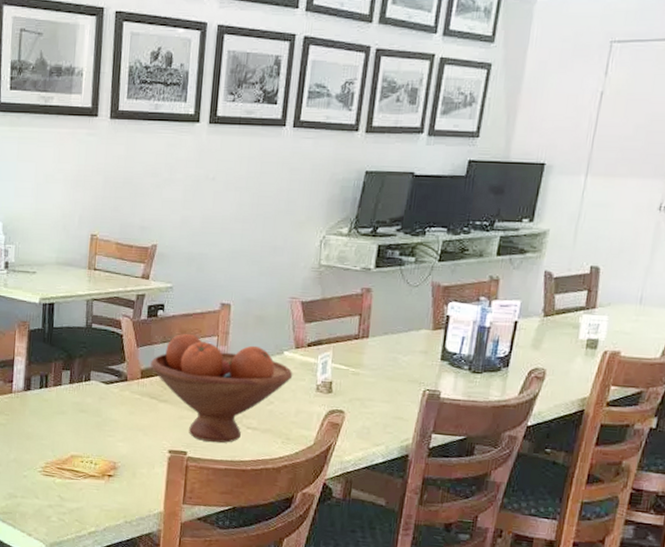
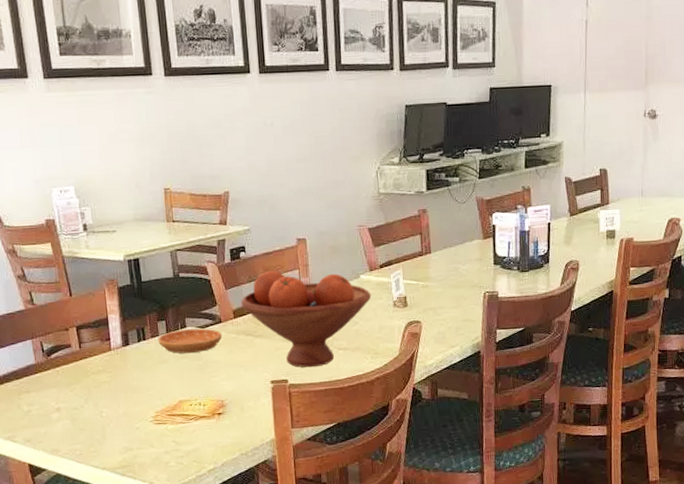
saucer: none [59,382,126,409] -> present [158,328,223,354]

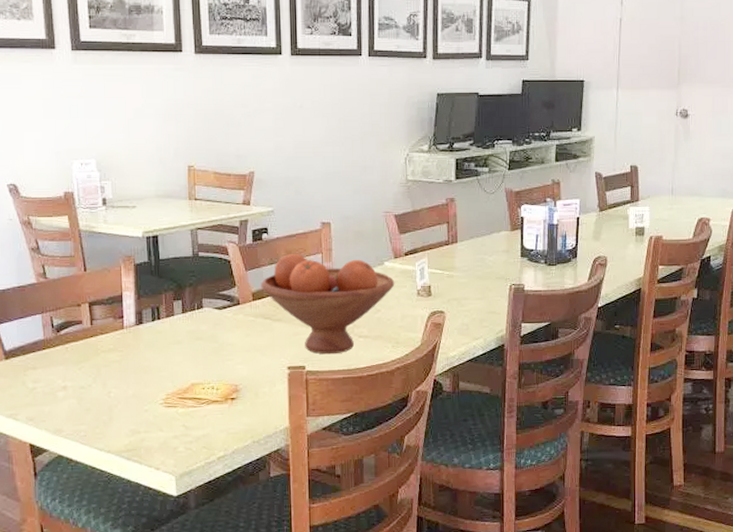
saucer: present [158,328,223,354] -> none [173,310,240,335]

